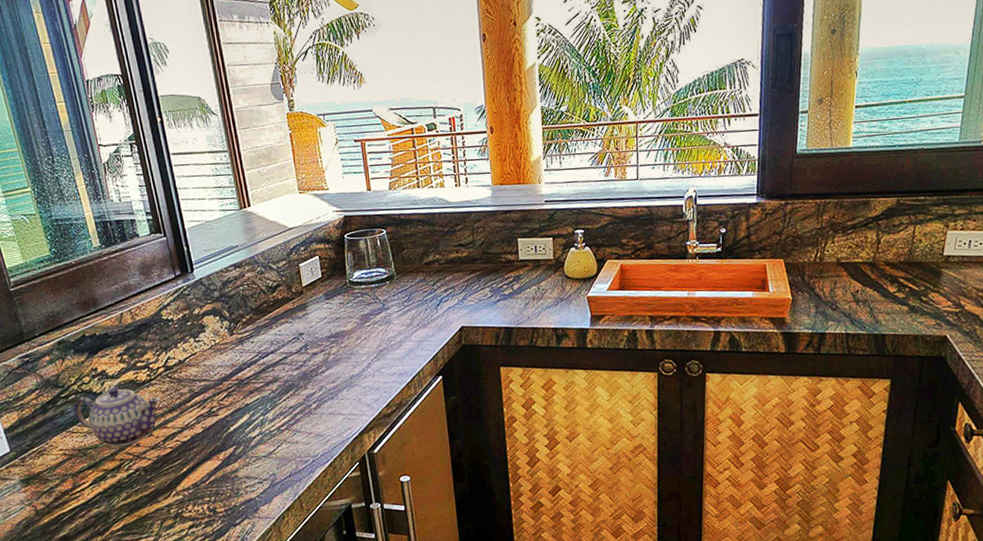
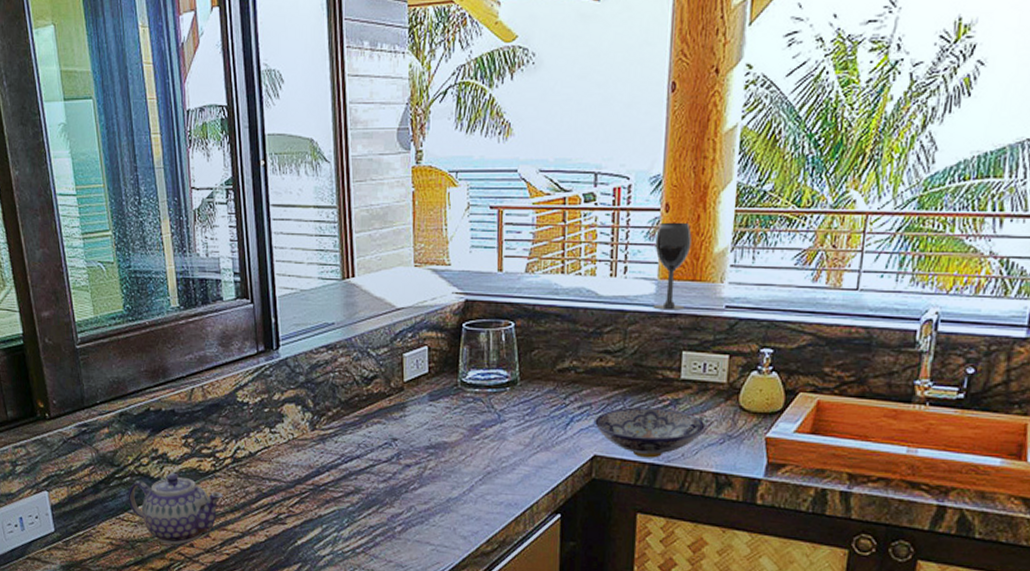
bowl: none [459,283,542,324] -> present [595,407,706,458]
wine glass: none [486,140,515,209] -> present [653,222,692,311]

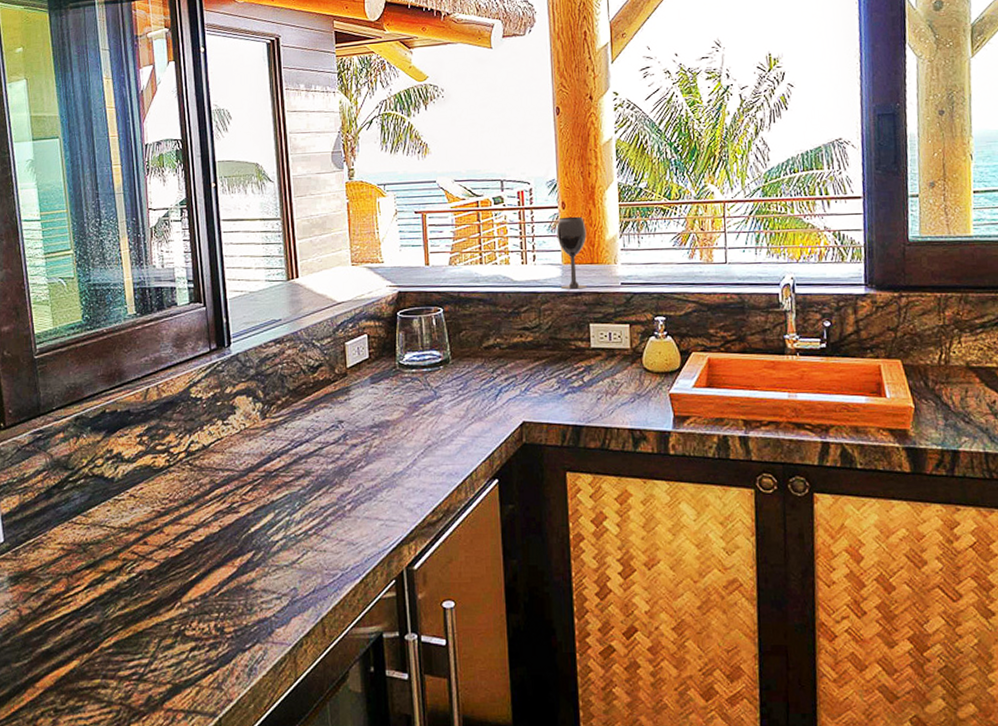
teapot: present [128,473,223,544] -> none [81,472,177,543]
bowl: present [595,407,706,458] -> none [521,374,617,421]

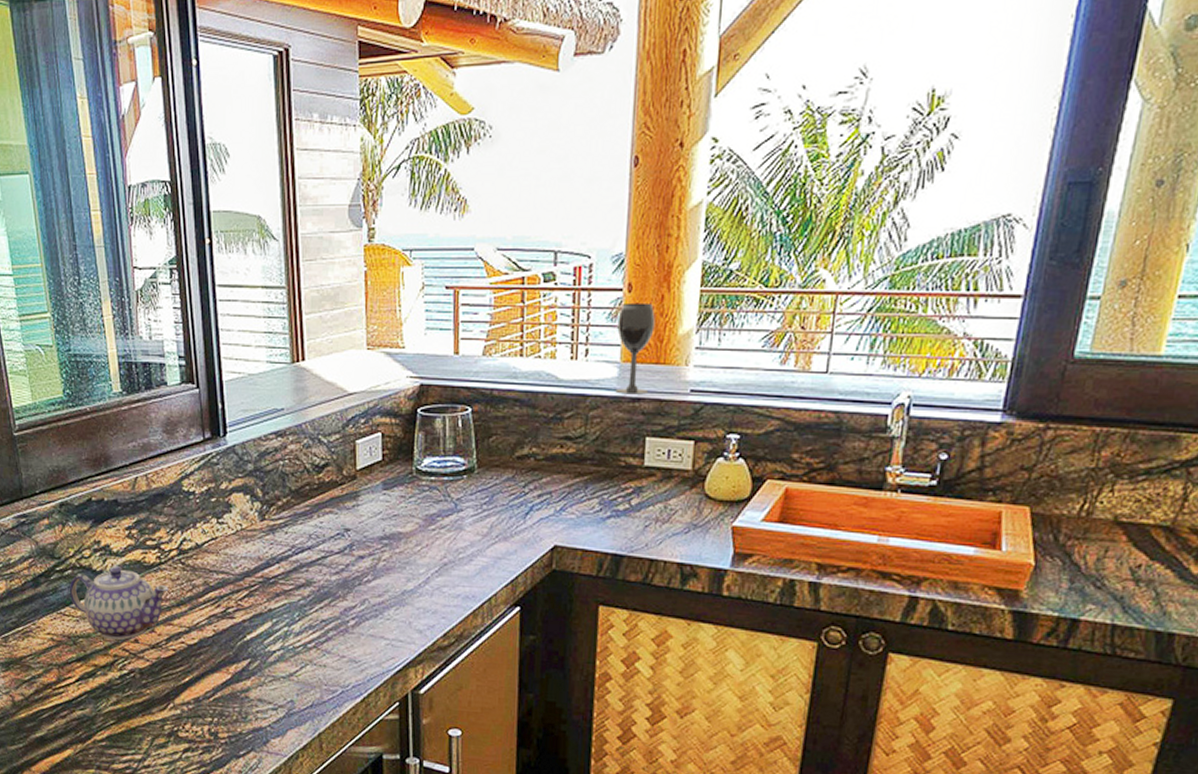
teapot: none [81,472,177,543] -> present [69,566,169,640]

